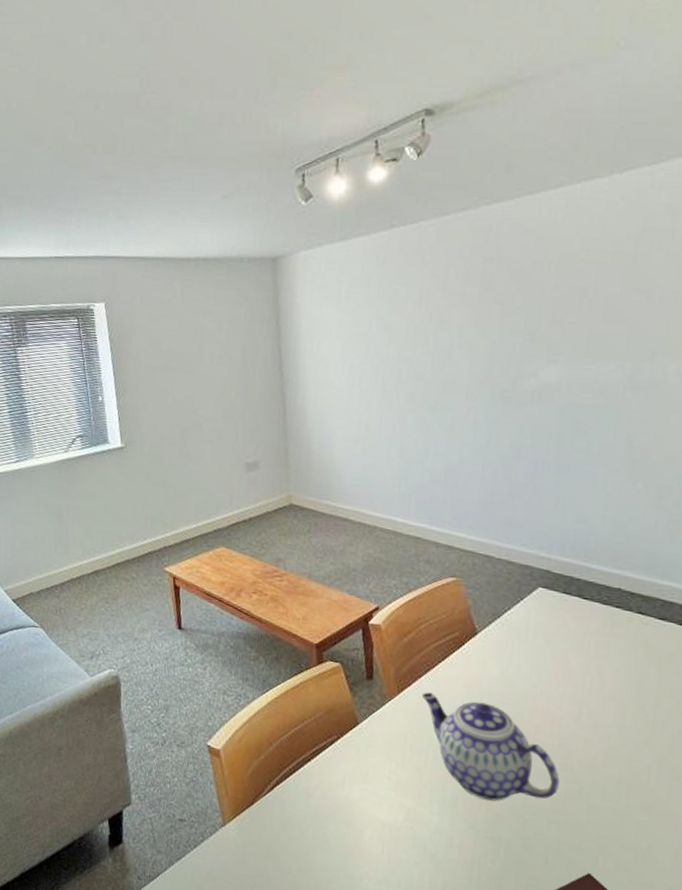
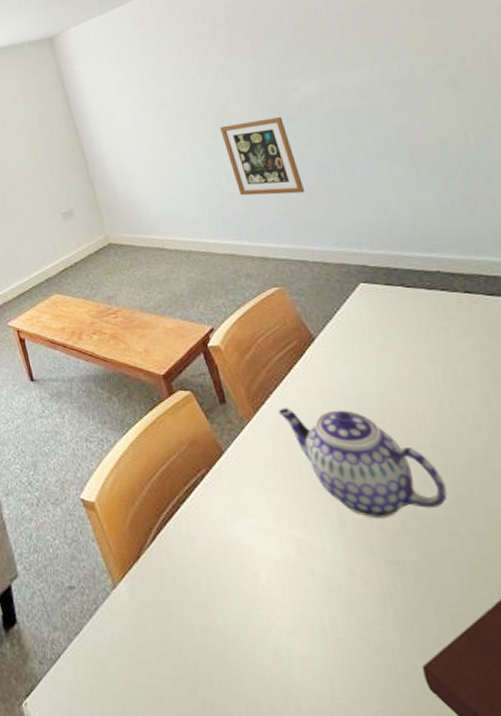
wall art: none [440,399,512,487] -> present [220,116,305,196]

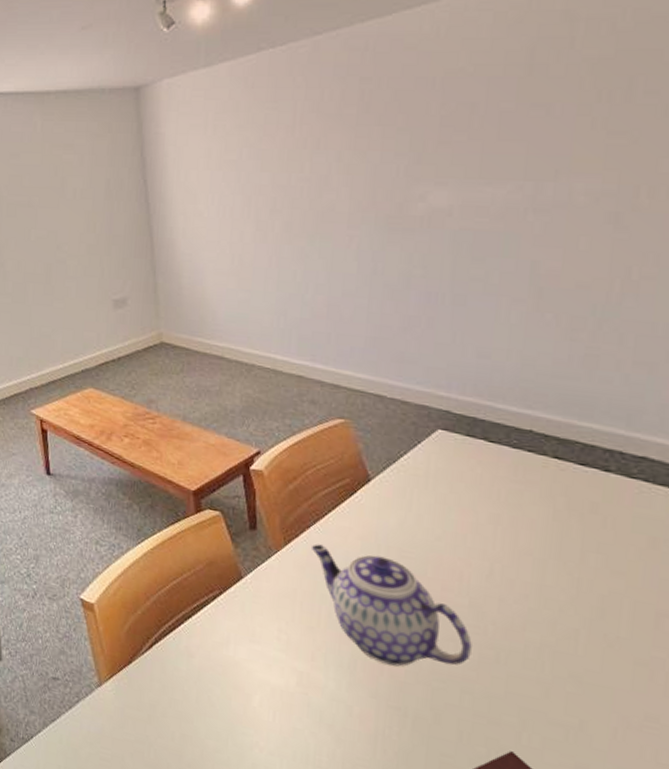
wall art: present [220,116,305,196] -> none [319,227,403,320]

